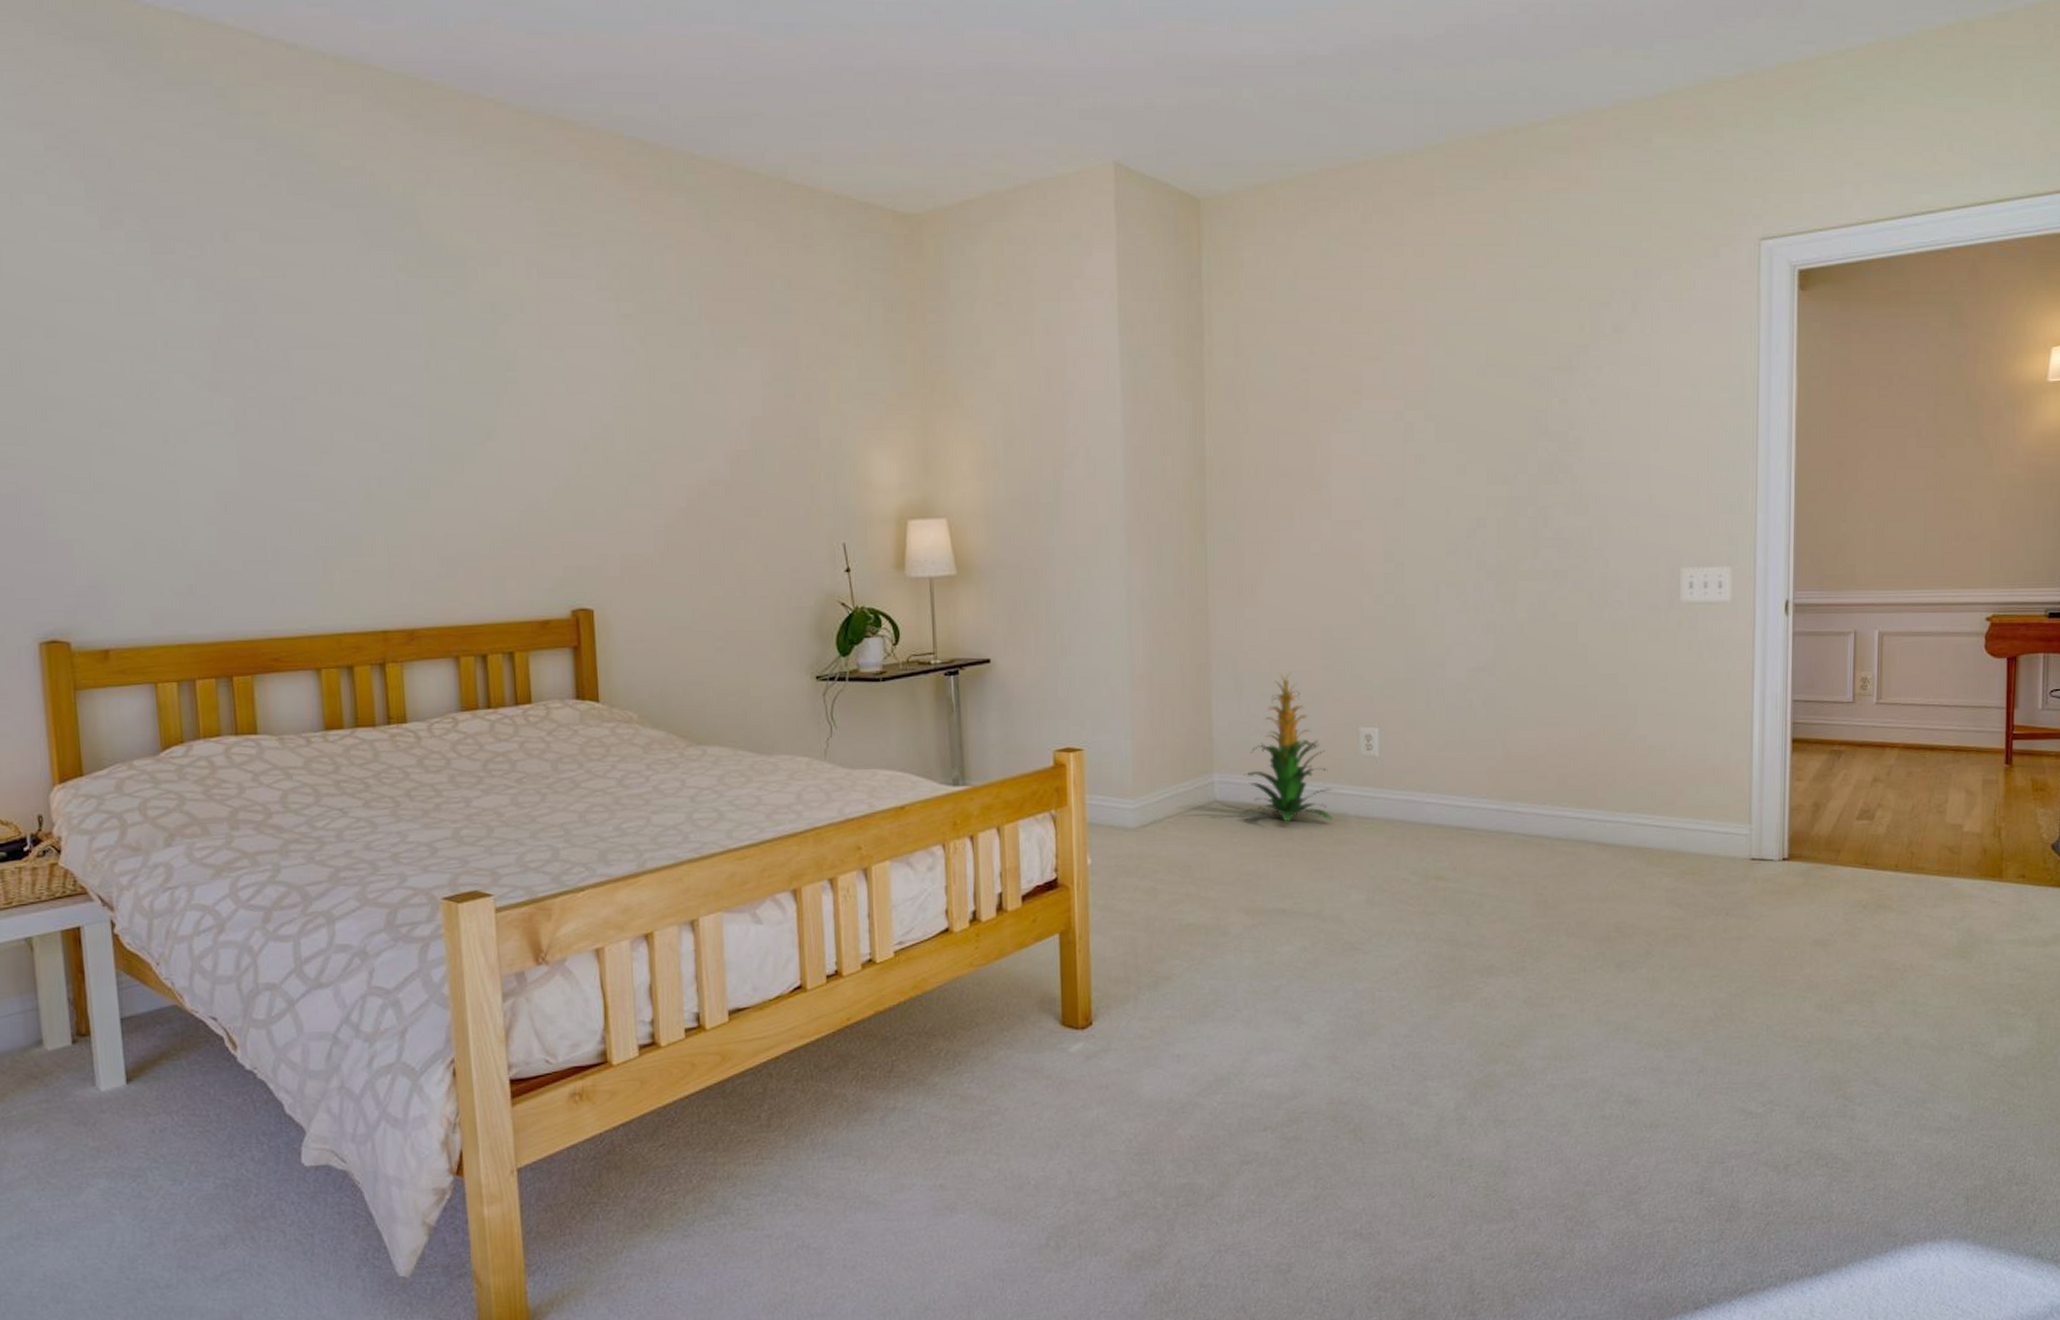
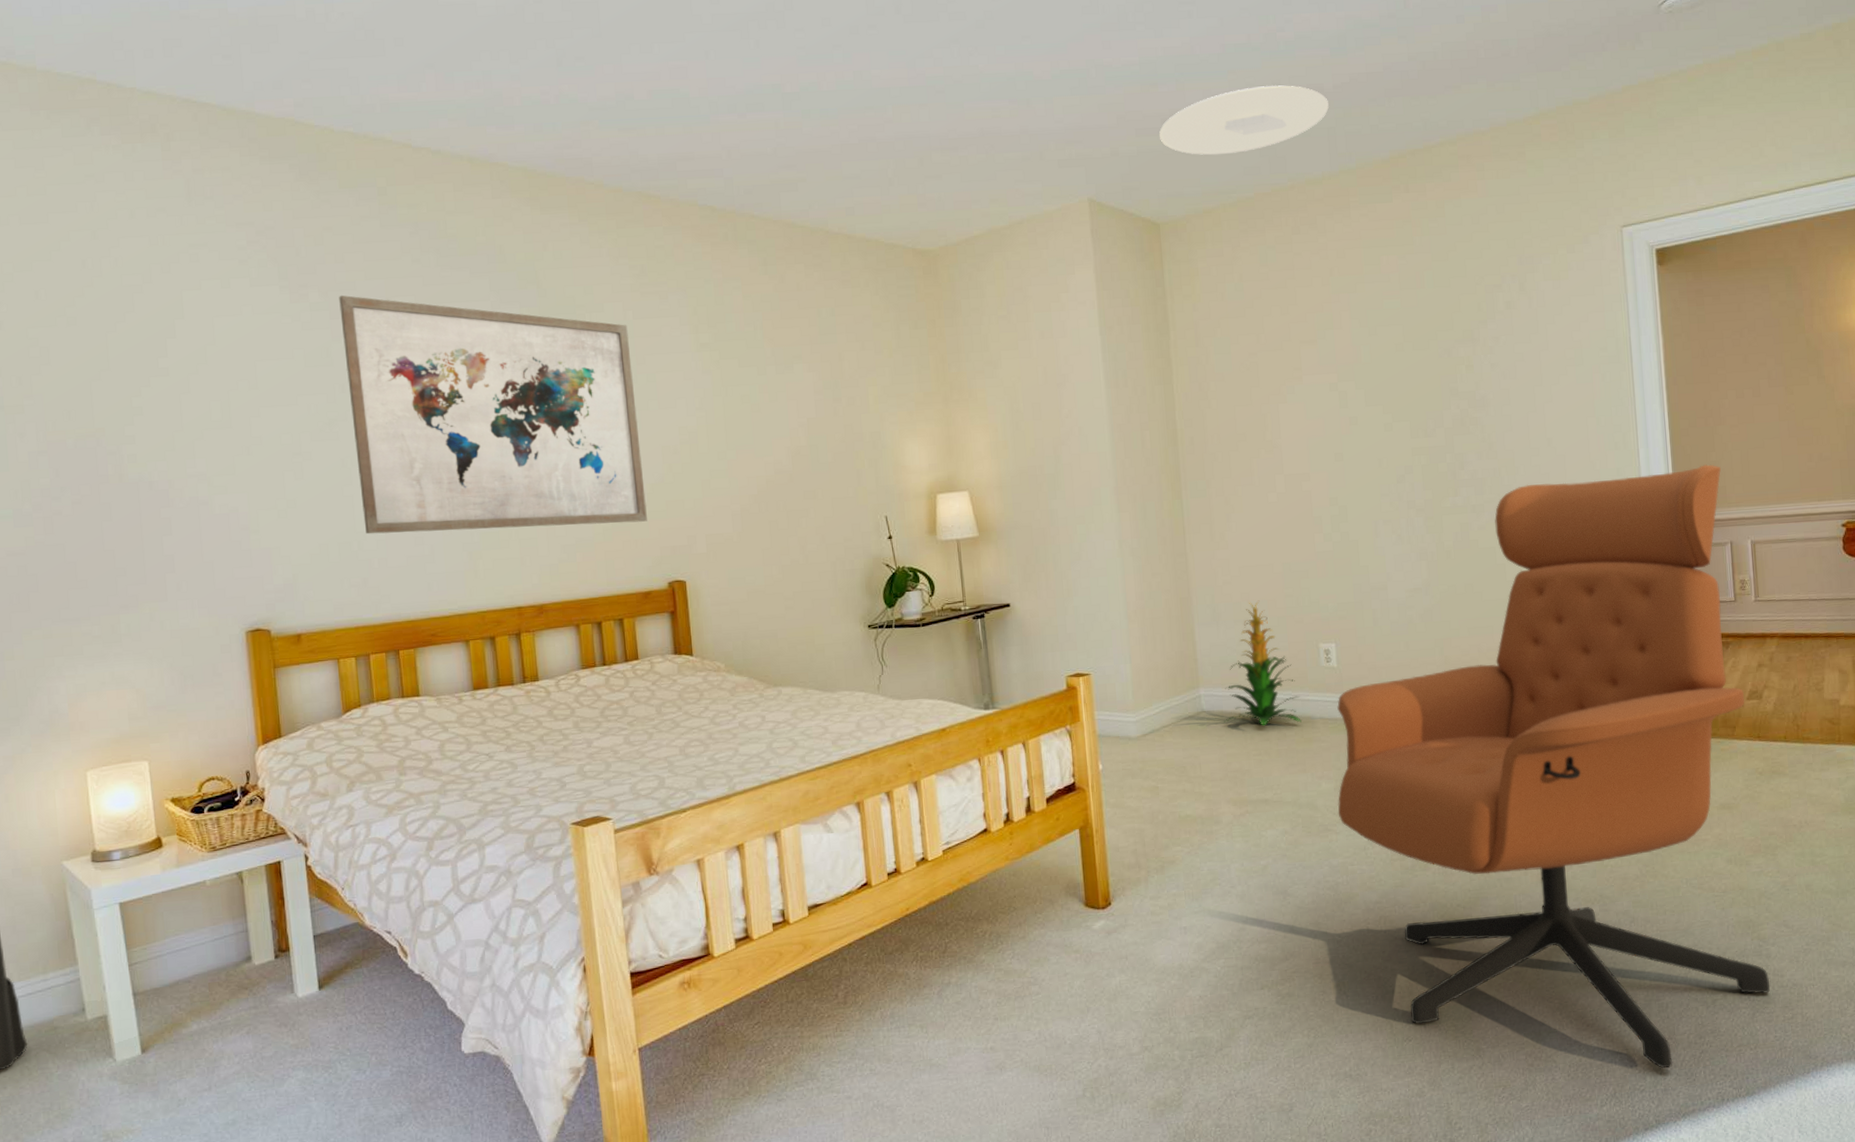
wall art: none [163,223,548,534] -> present [339,295,647,535]
ceiling light: none [1207,33,1417,117] -> present [1159,85,1329,155]
armchair: none [1367,537,1854,1241] -> present [1337,464,1770,1069]

